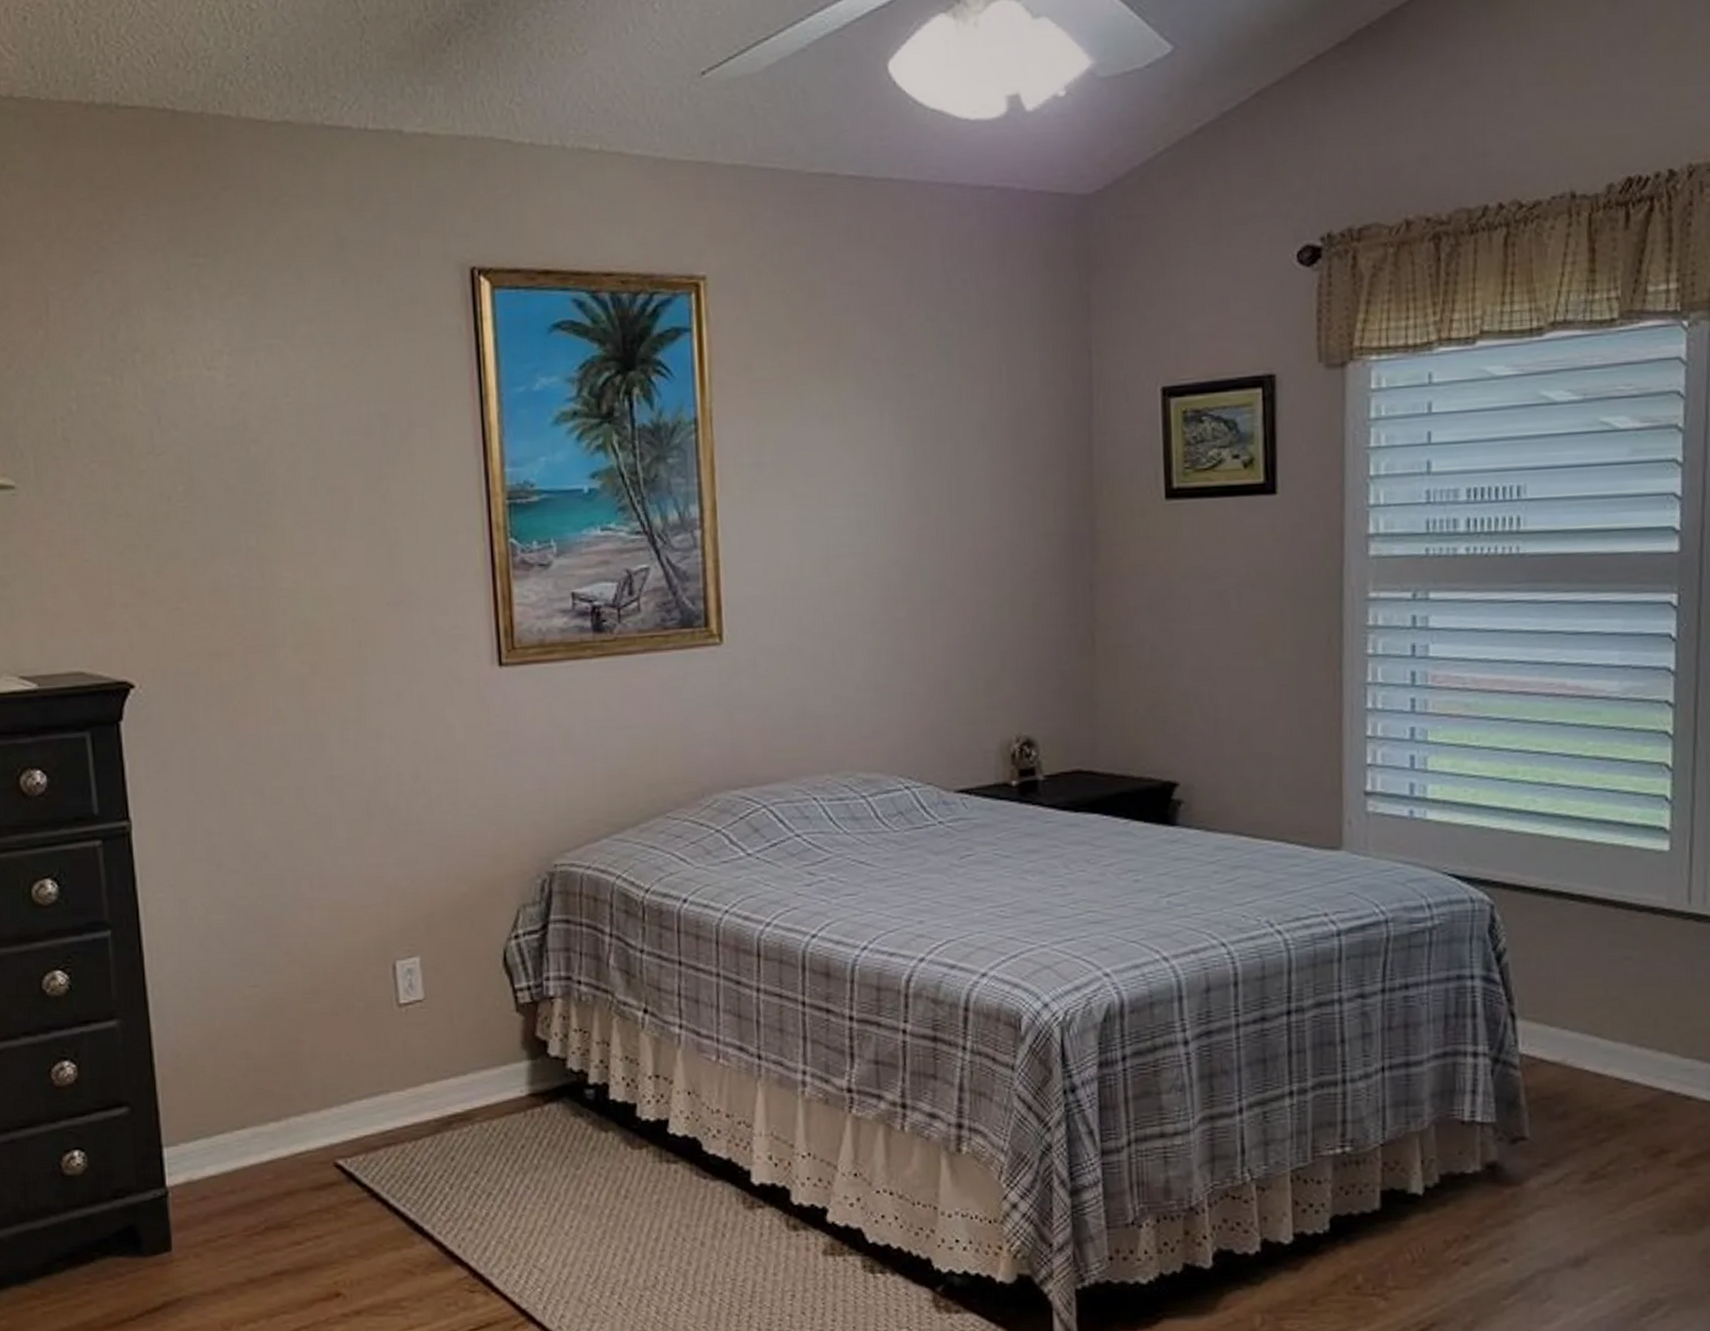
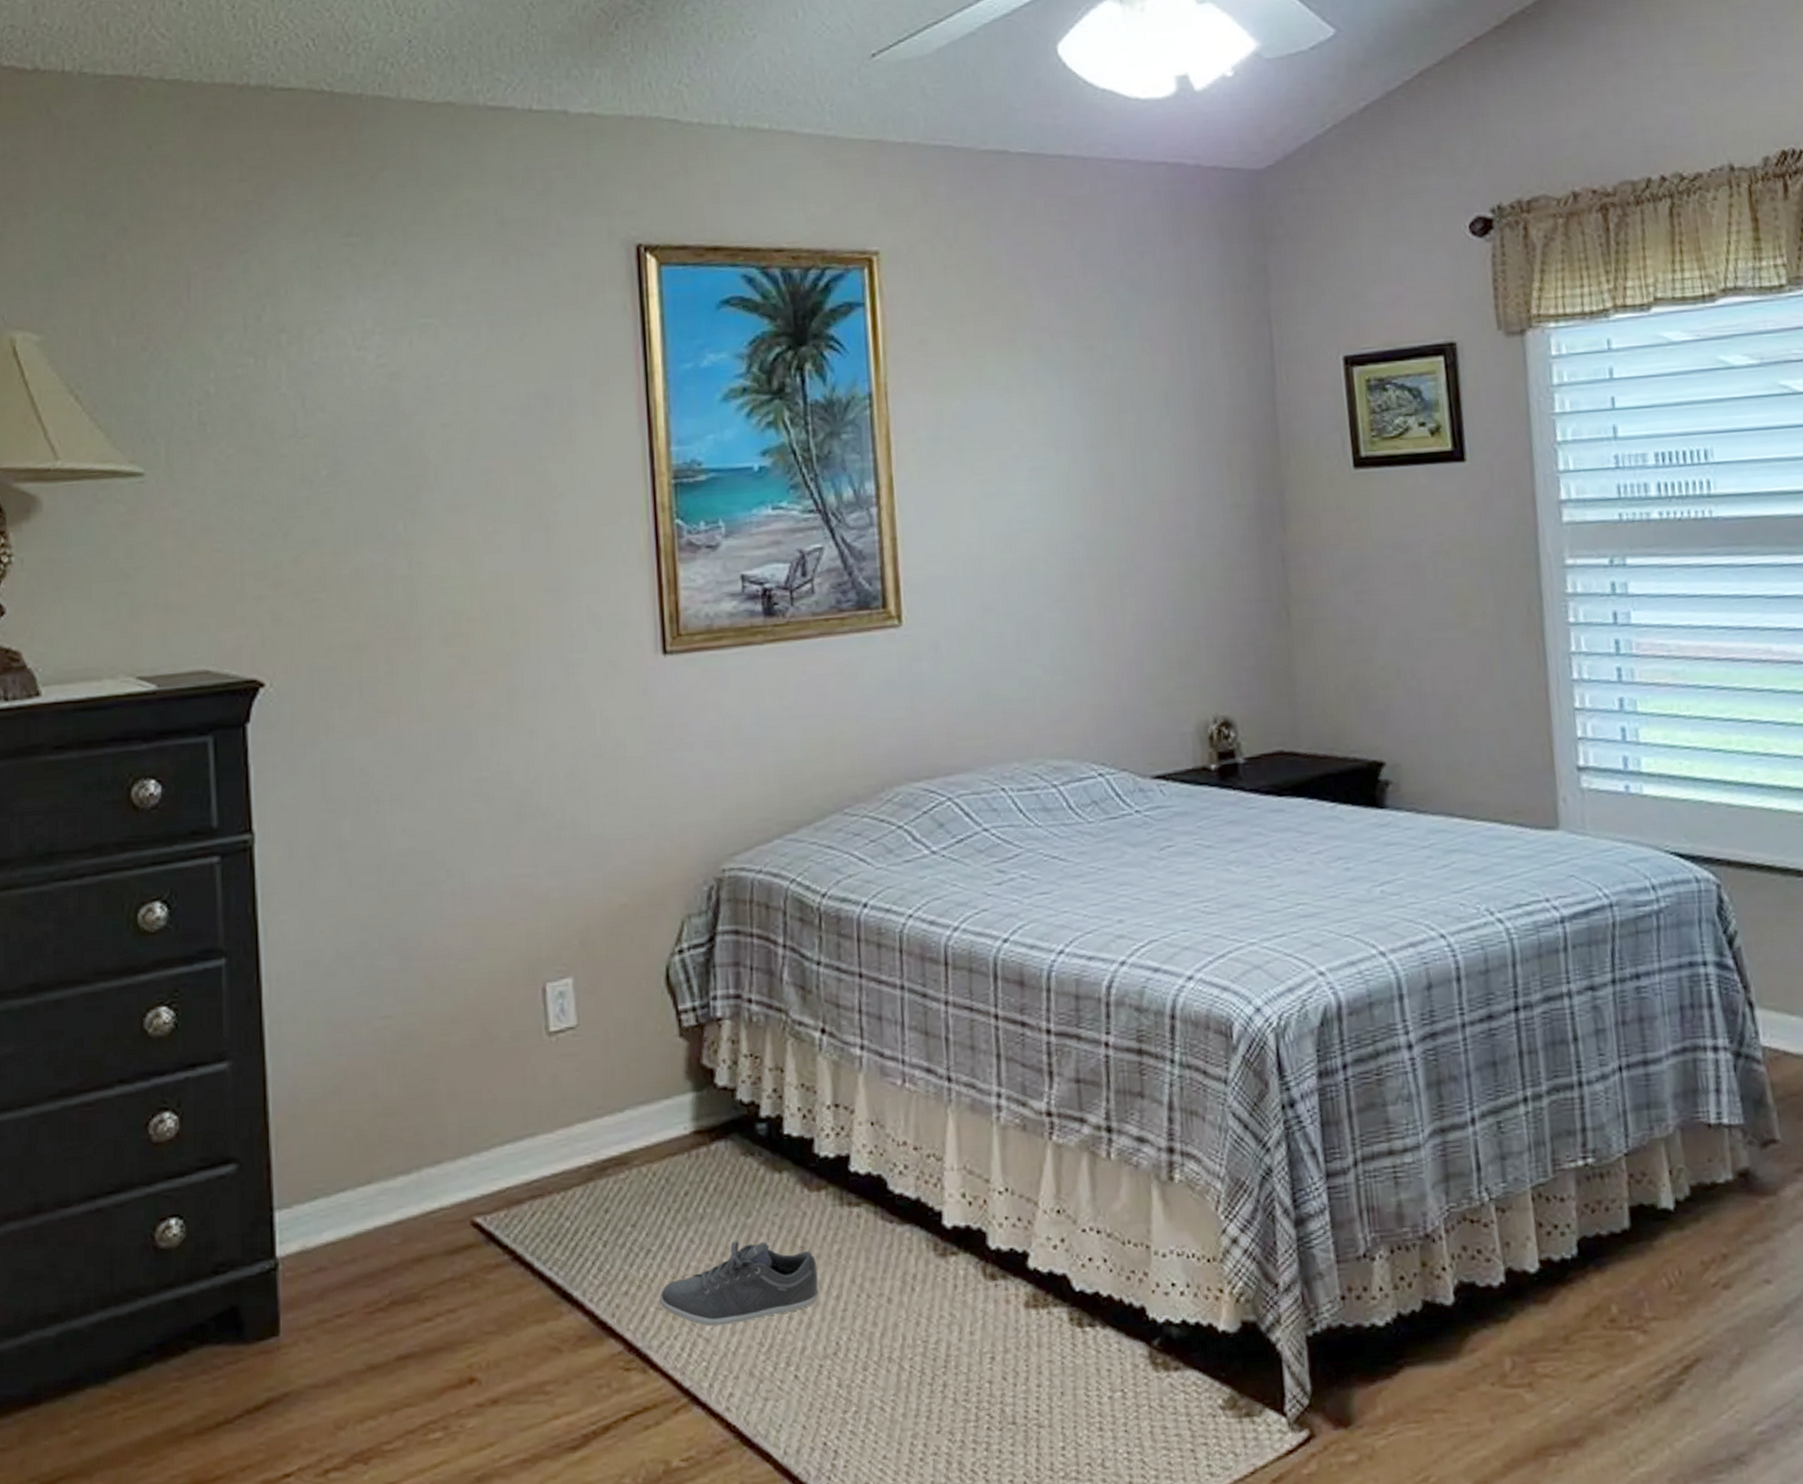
shoe: none [499,1189,640,1259] -> present [659,1241,819,1327]

